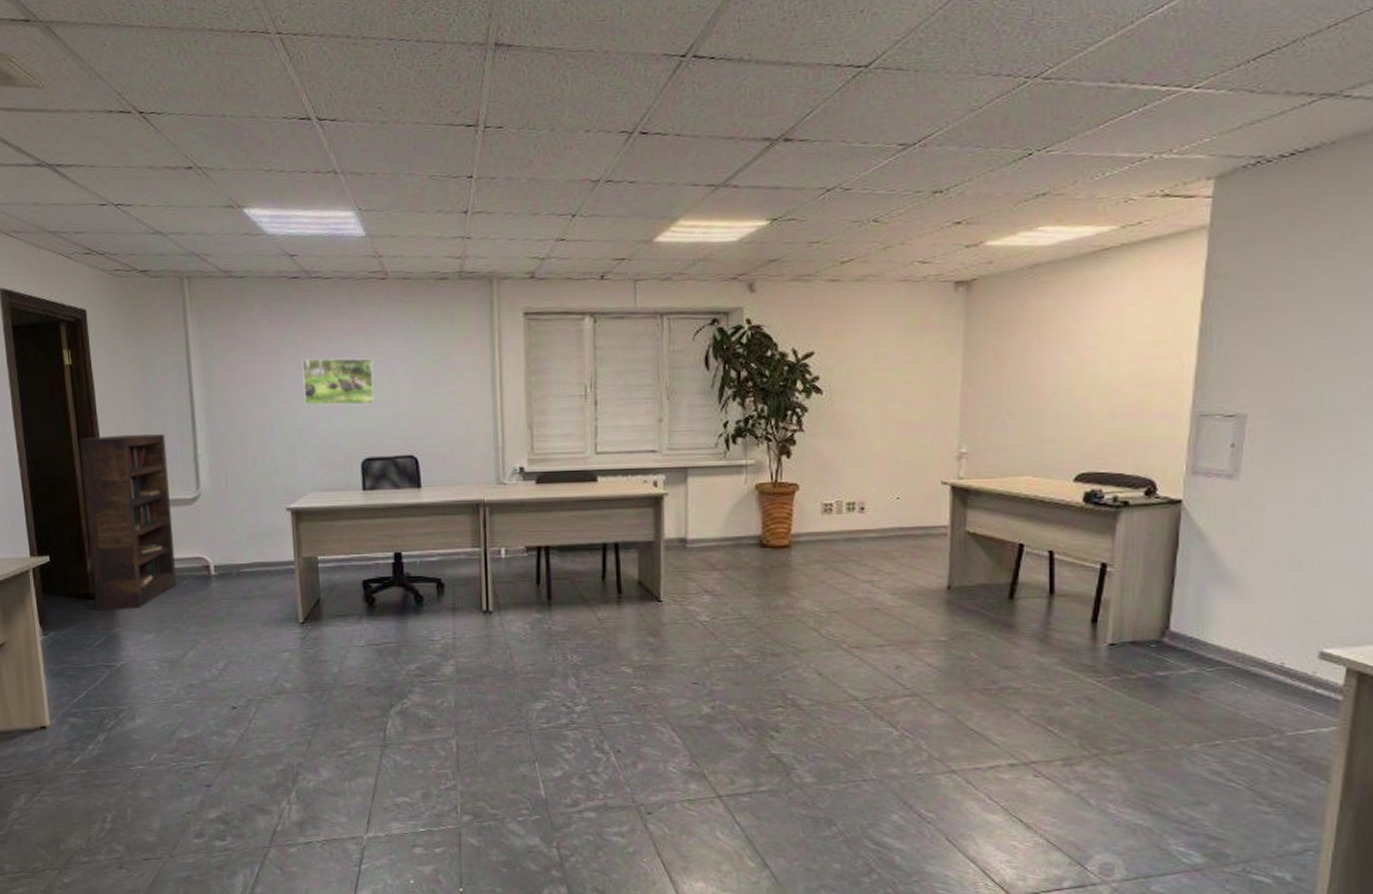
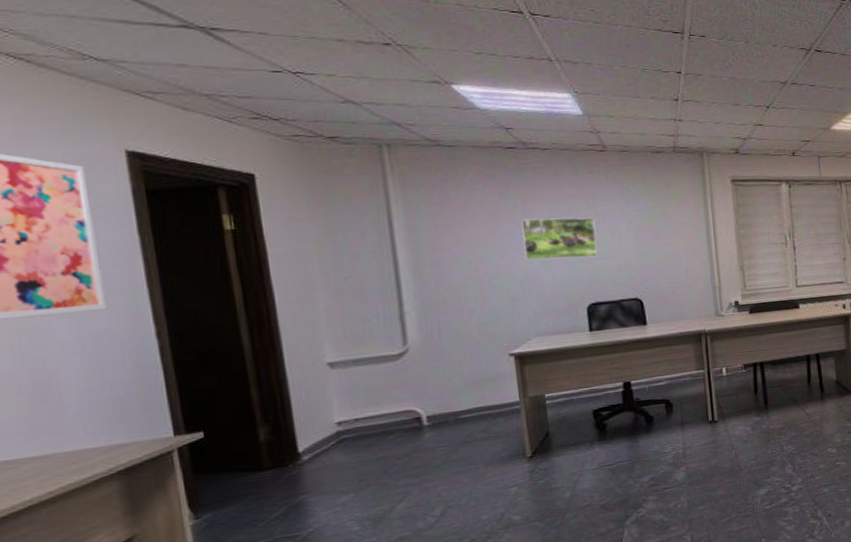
bookcase: present [79,434,177,610] -> none [246,294,381,481]

